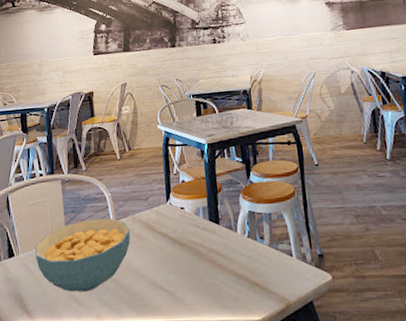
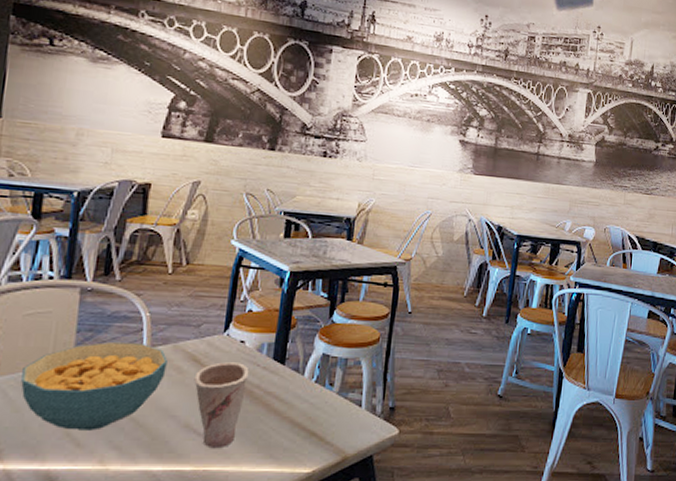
cup: none [151,226,193,302] -> present [194,362,250,449]

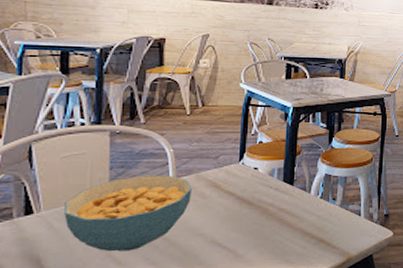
cup: present [194,362,250,449] -> none [216,186,264,259]

